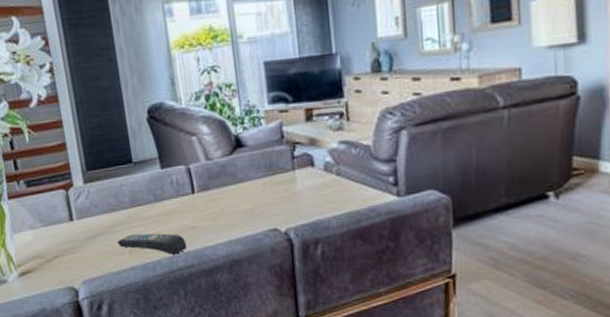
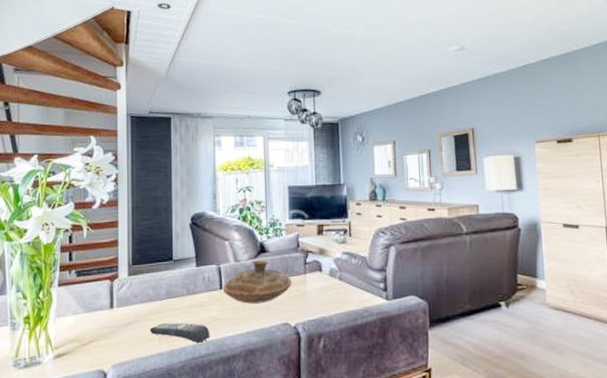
decorative bowl: none [195,156,279,209] -> present [222,260,292,304]

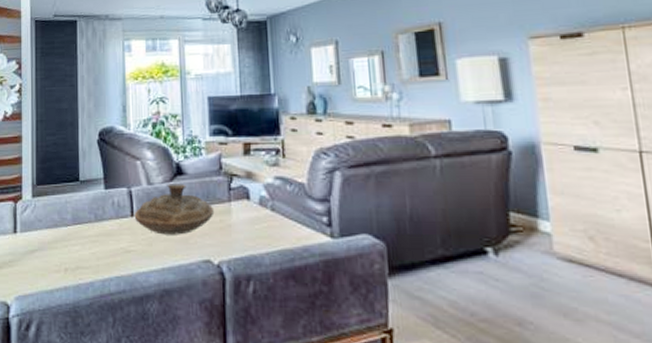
remote control: present [149,322,210,344] -> none [54,252,121,279]

